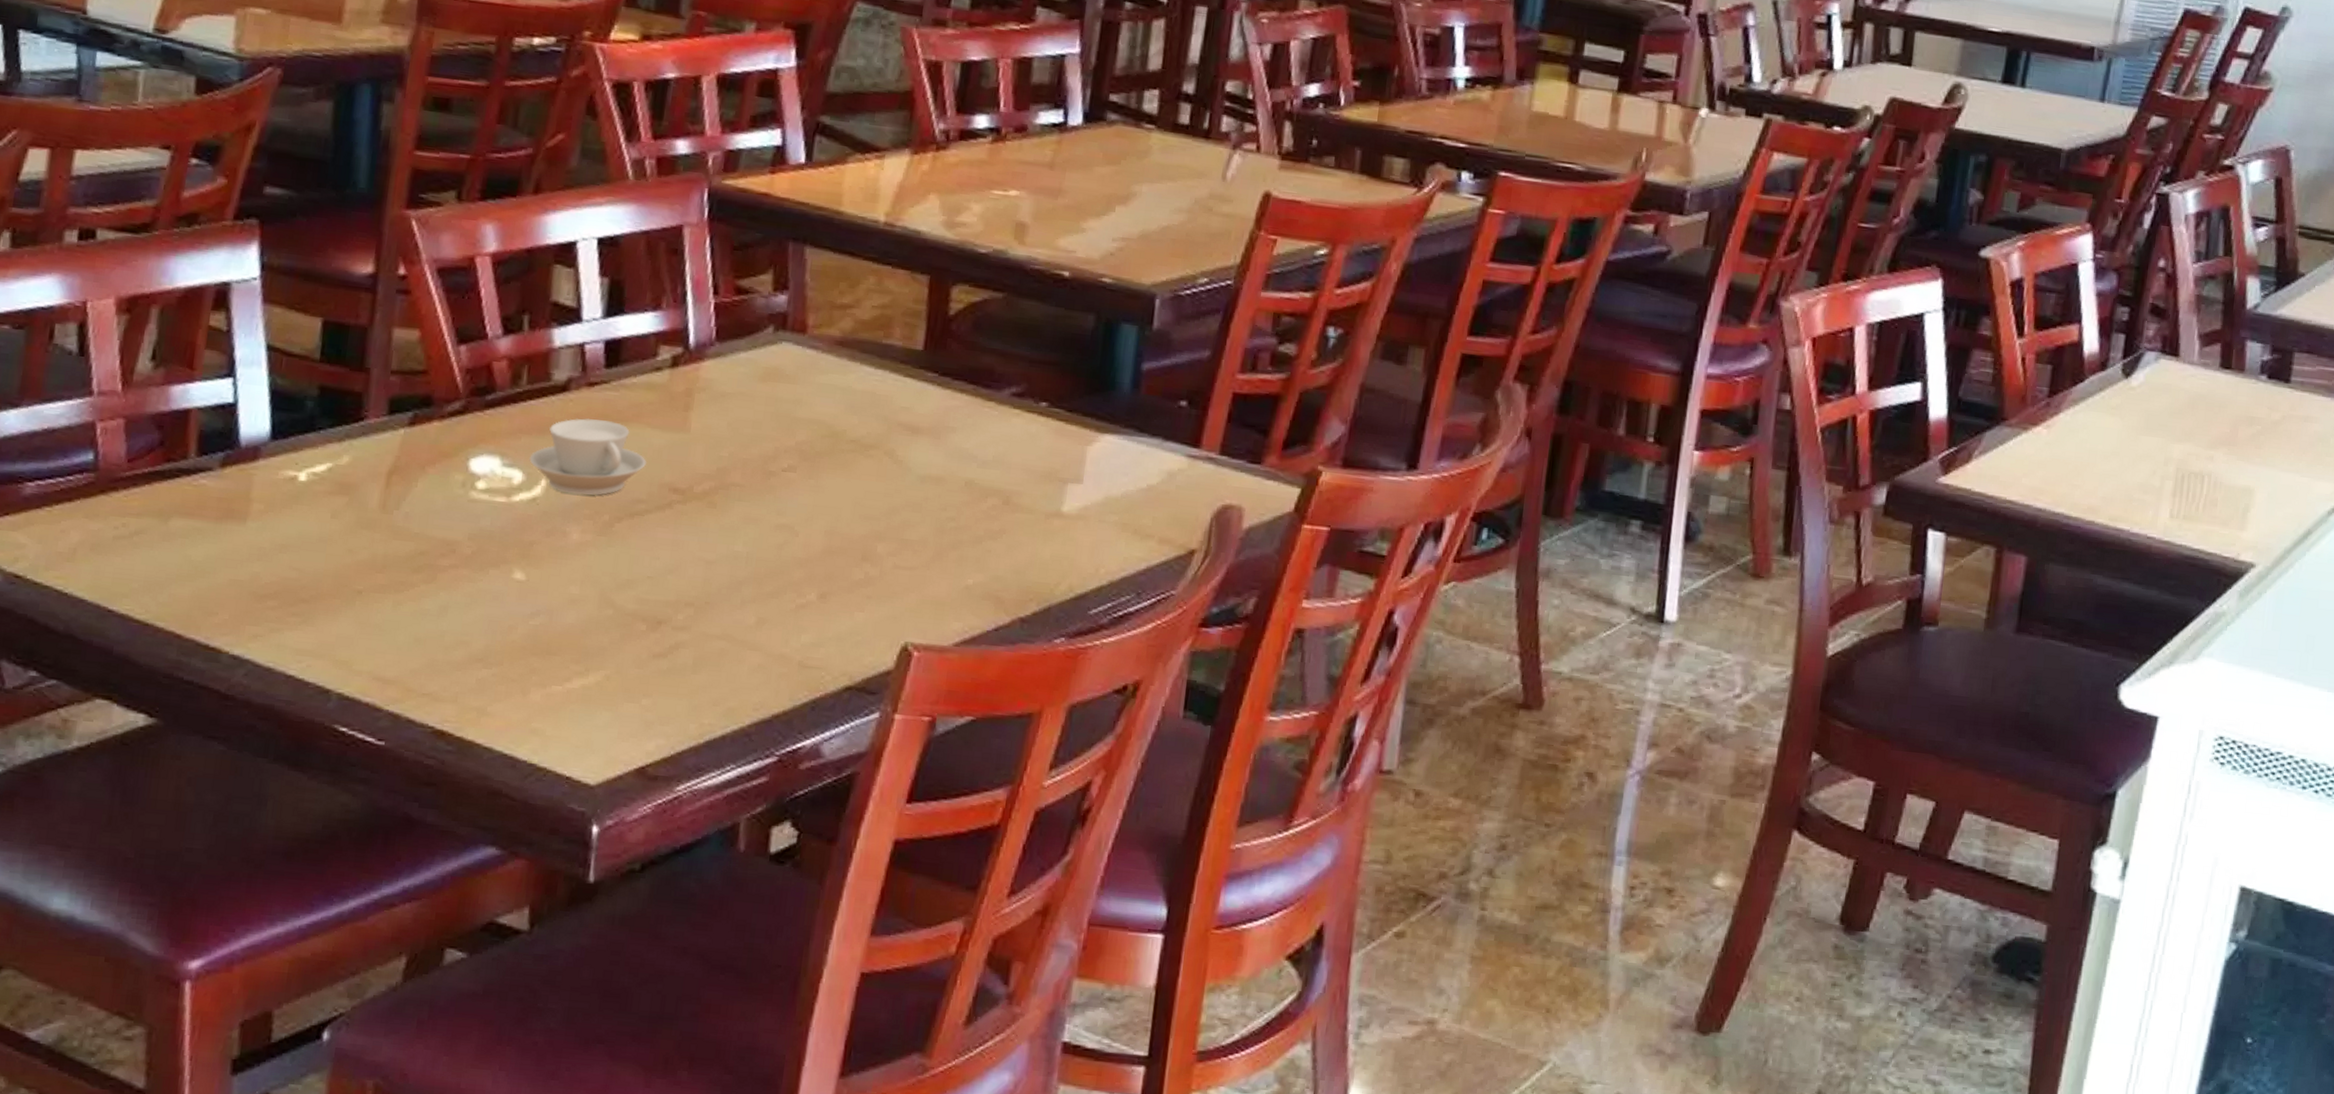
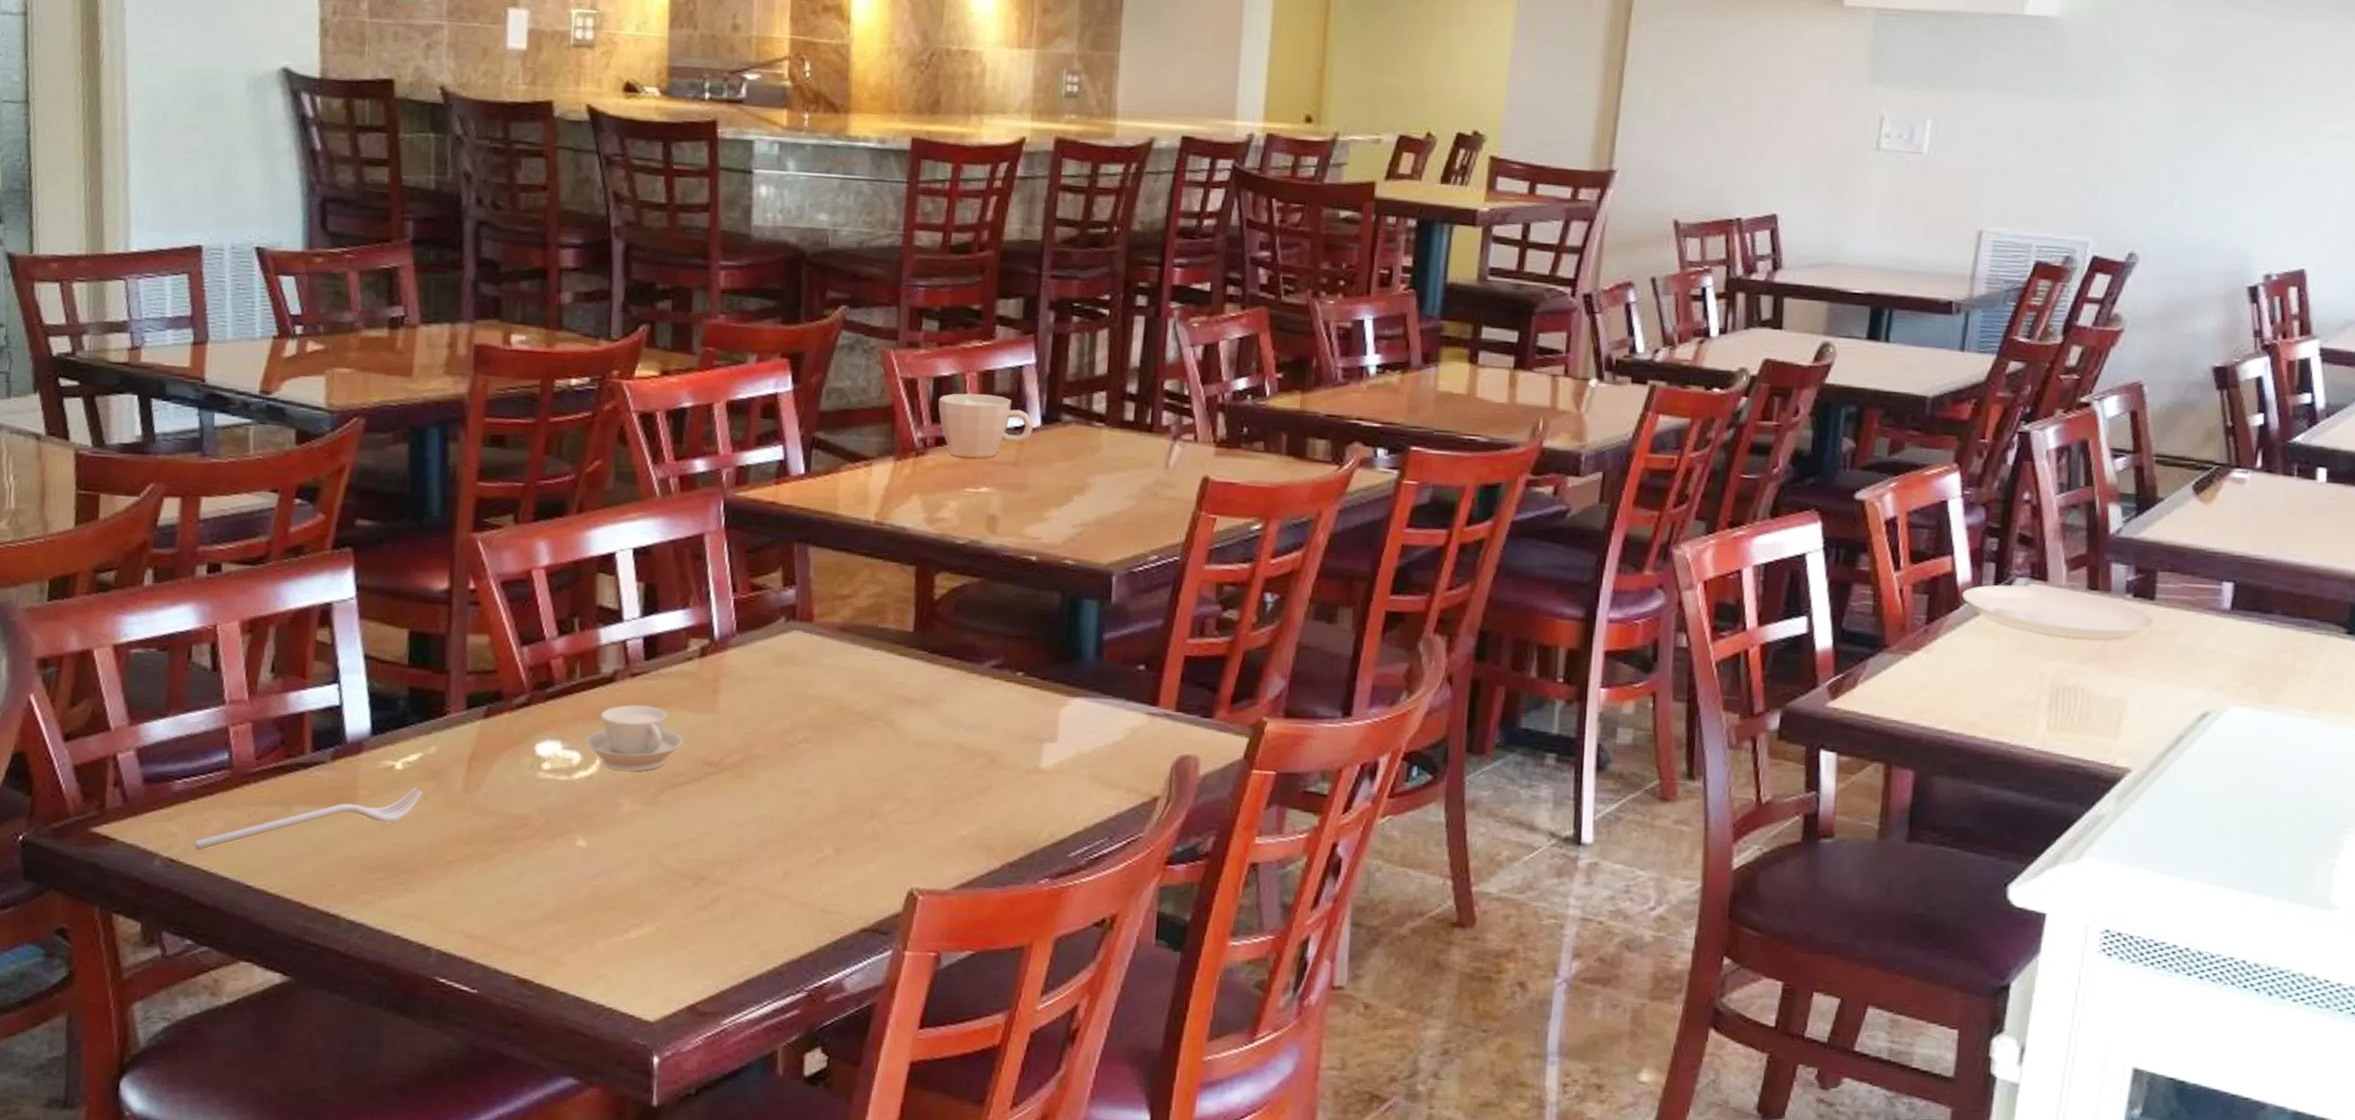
fork: none [45,502,330,566] -> present [194,787,423,850]
cup: none [965,81,1075,159] -> present [938,393,1034,460]
plate: none [2087,358,2288,424] -> present [1961,584,2154,640]

